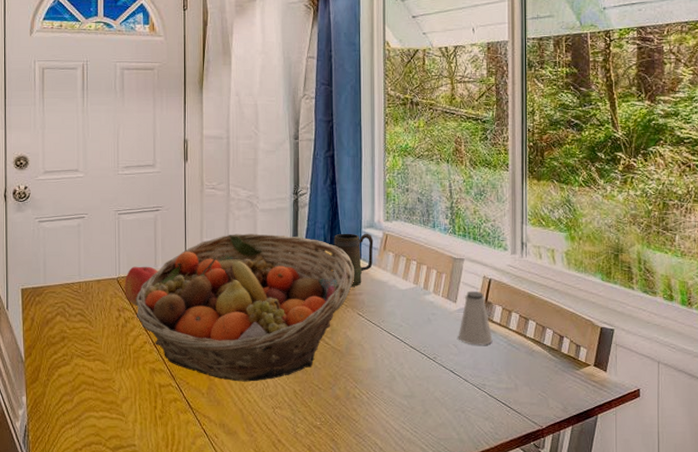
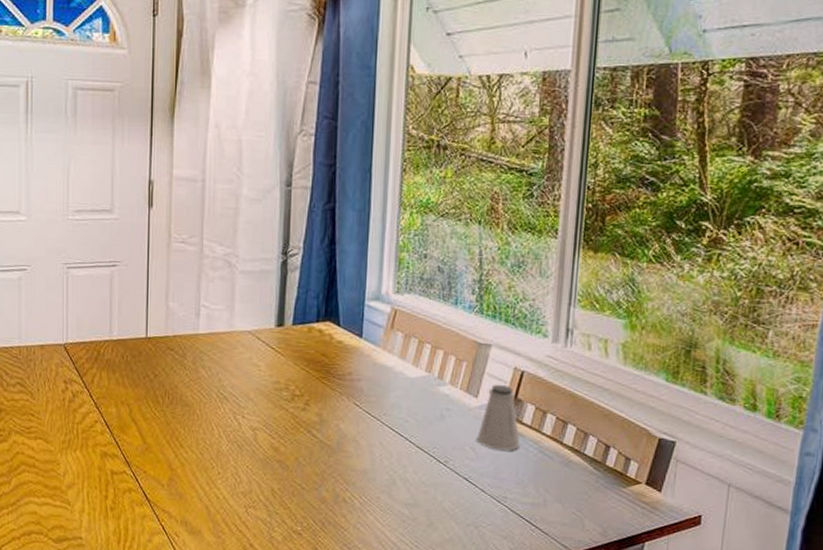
apple: present [124,266,158,307] -> none [73,331,113,380]
fruit basket: present [135,234,355,382] -> none [85,299,354,476]
mug: present [333,233,374,286] -> none [329,305,379,371]

